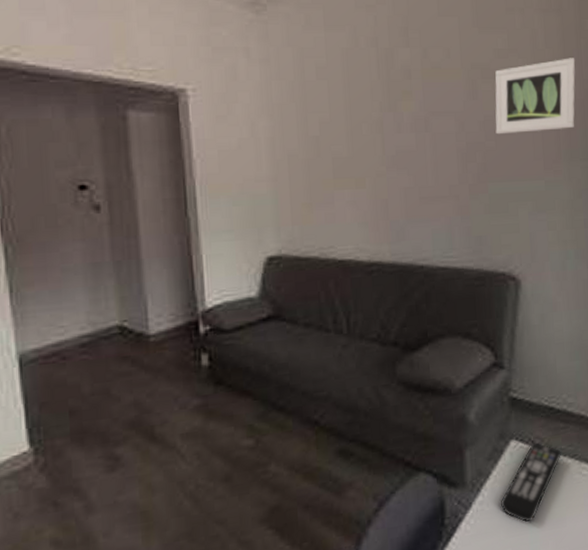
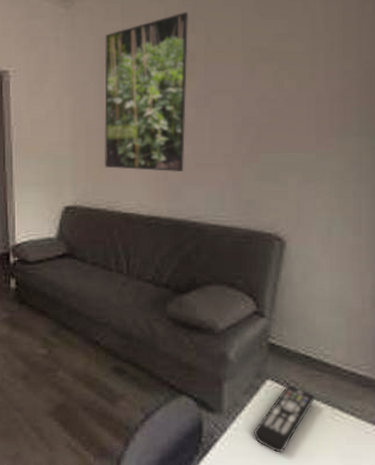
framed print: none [306,21,406,209] -> present [104,11,189,173]
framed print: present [495,58,576,135] -> none [270,40,355,111]

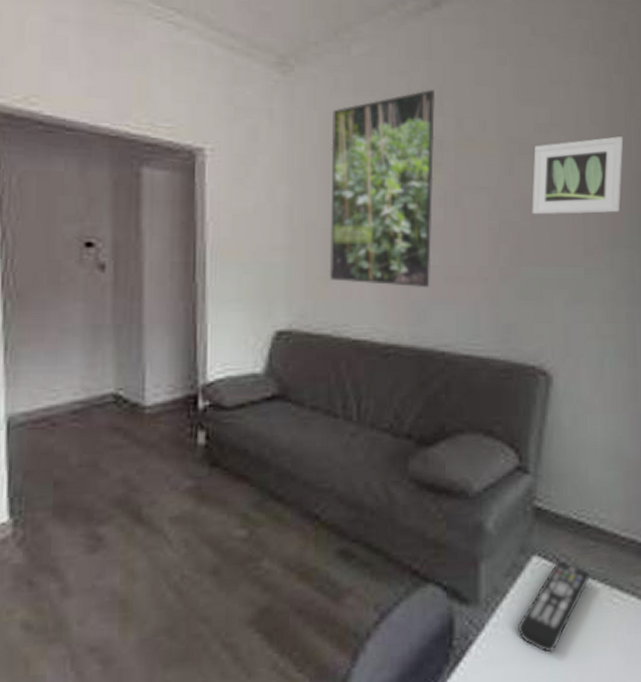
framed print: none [270,40,355,111] -> present [532,136,624,215]

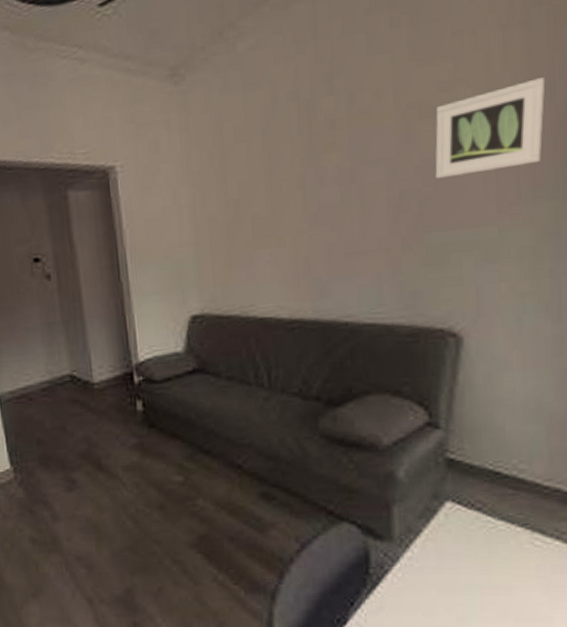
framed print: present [329,89,436,288] -> none [224,69,330,268]
remote control: present [517,561,590,653] -> none [432,506,508,585]

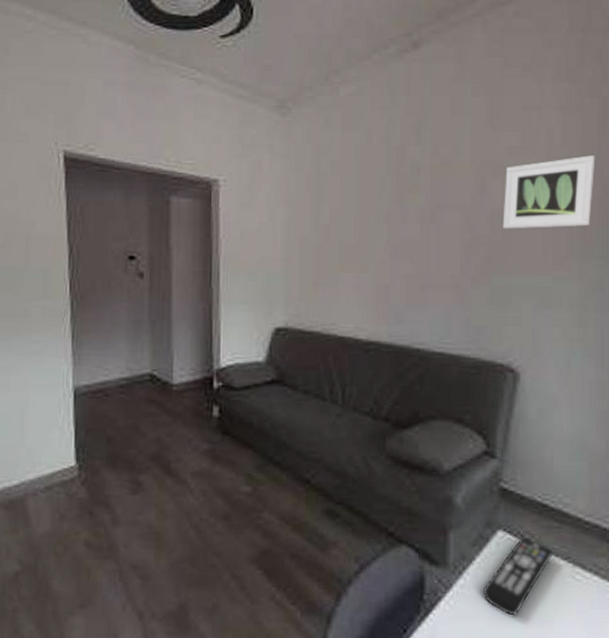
remote control: none [432,506,508,585] -> present [482,537,553,616]

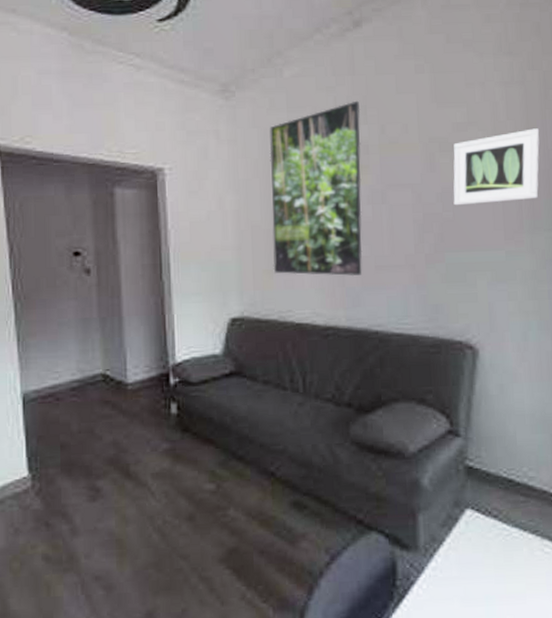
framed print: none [319,121,414,294] -> present [269,100,363,277]
remote control: present [482,537,553,616] -> none [454,514,521,595]

